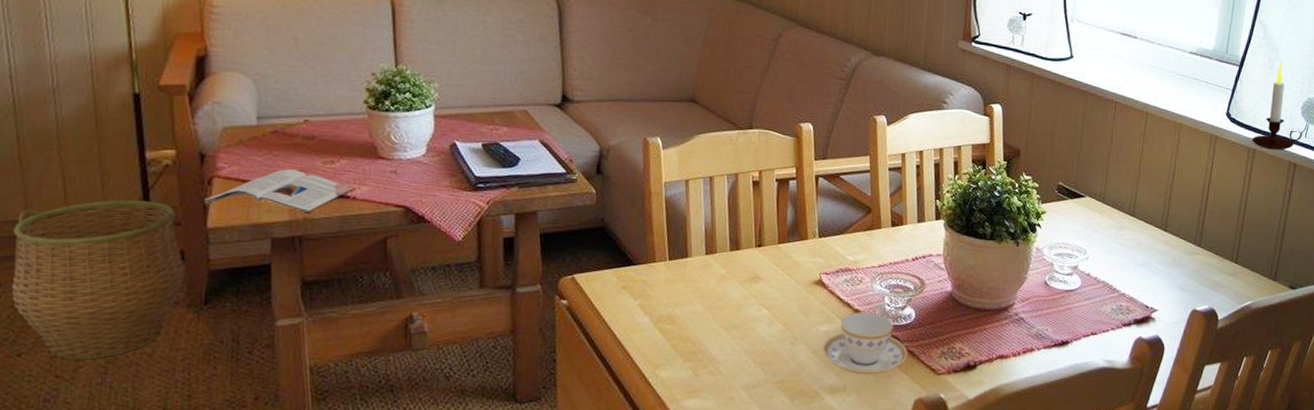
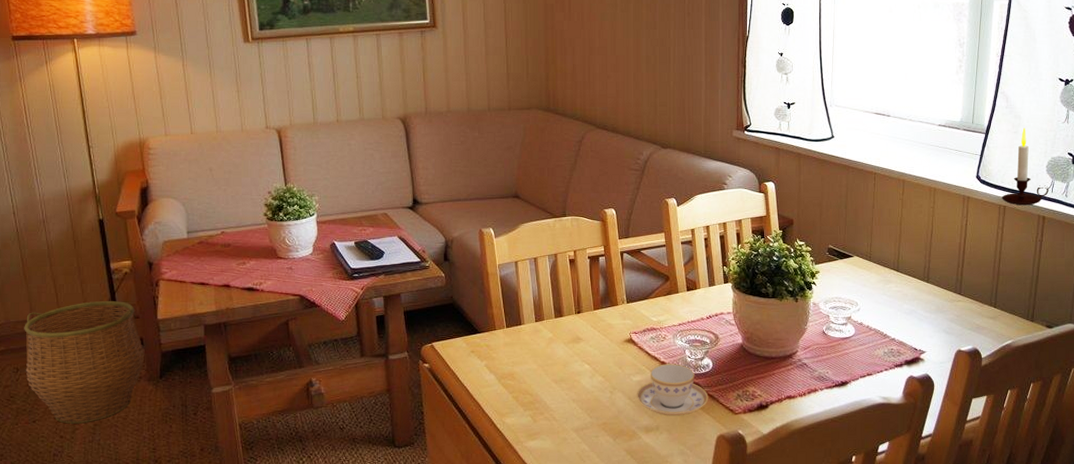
magazine: present [203,169,355,214] -> none [153,271,262,305]

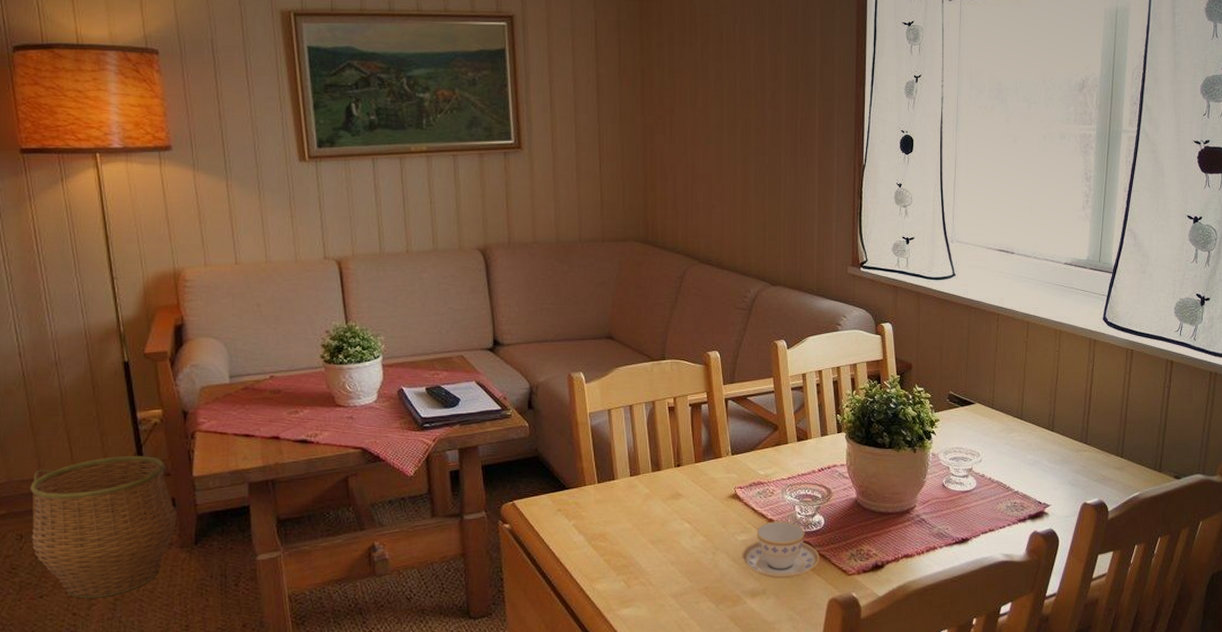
candle: present [1002,127,1049,206] -> none [1129,267,1177,350]

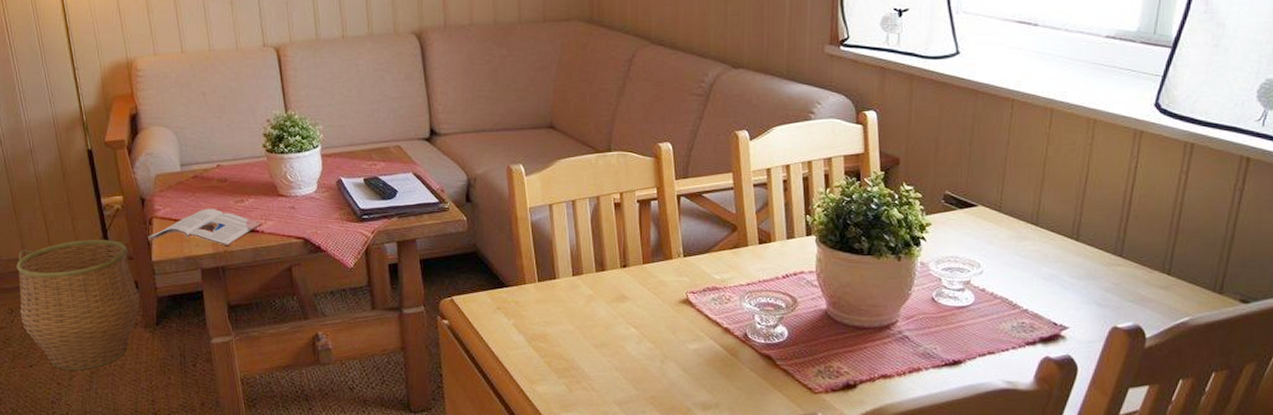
magazine: none [188,421,317,459] -> present [147,209,262,247]
teacup: present [741,520,820,579] -> none [692,329,782,393]

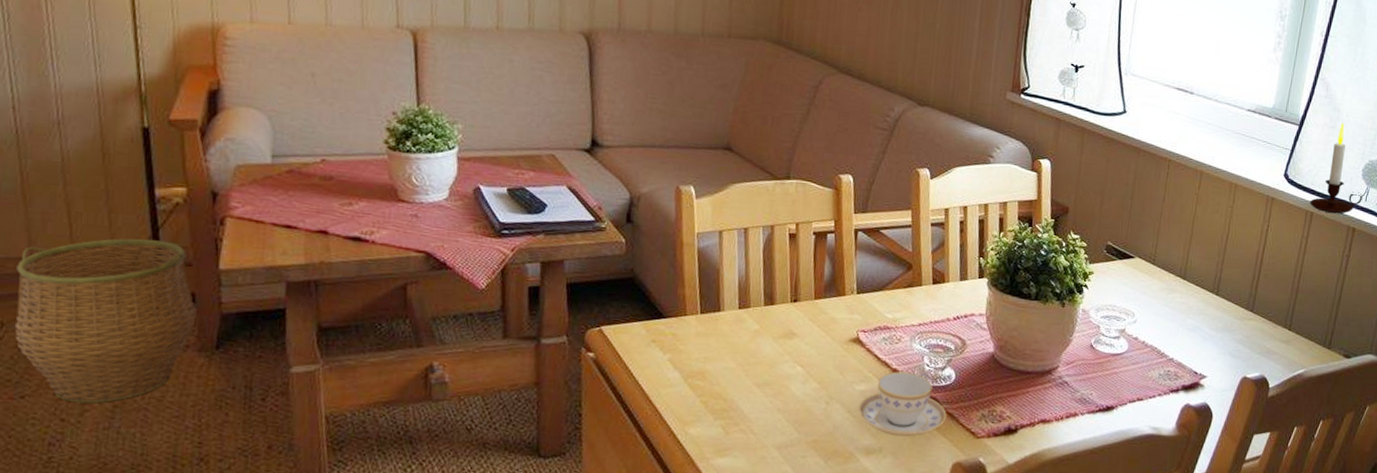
magazine: present [147,209,262,247] -> none [215,210,374,257]
teacup: none [692,329,782,393] -> present [857,370,947,437]
candle: none [1189,39,1259,143] -> present [1310,122,1363,214]

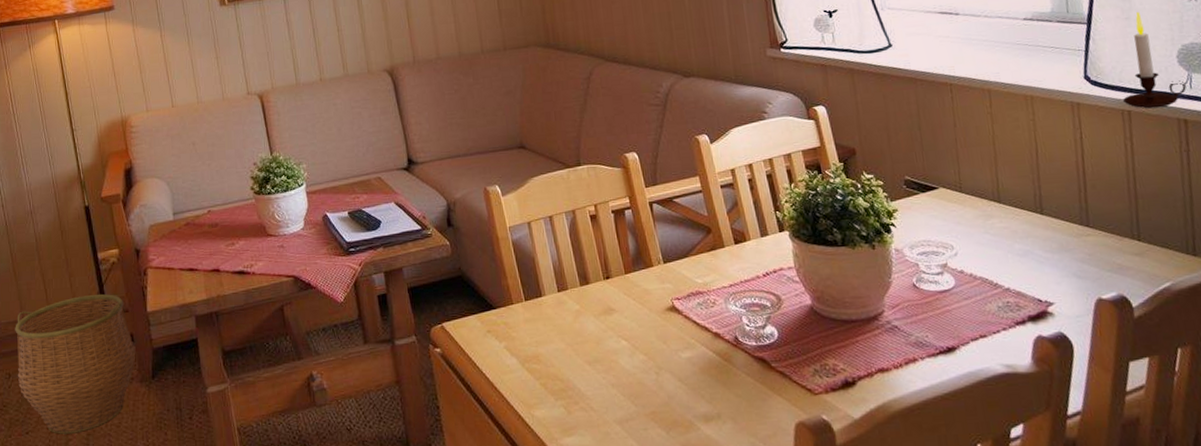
teacup: present [857,370,947,437] -> none [687,333,779,400]

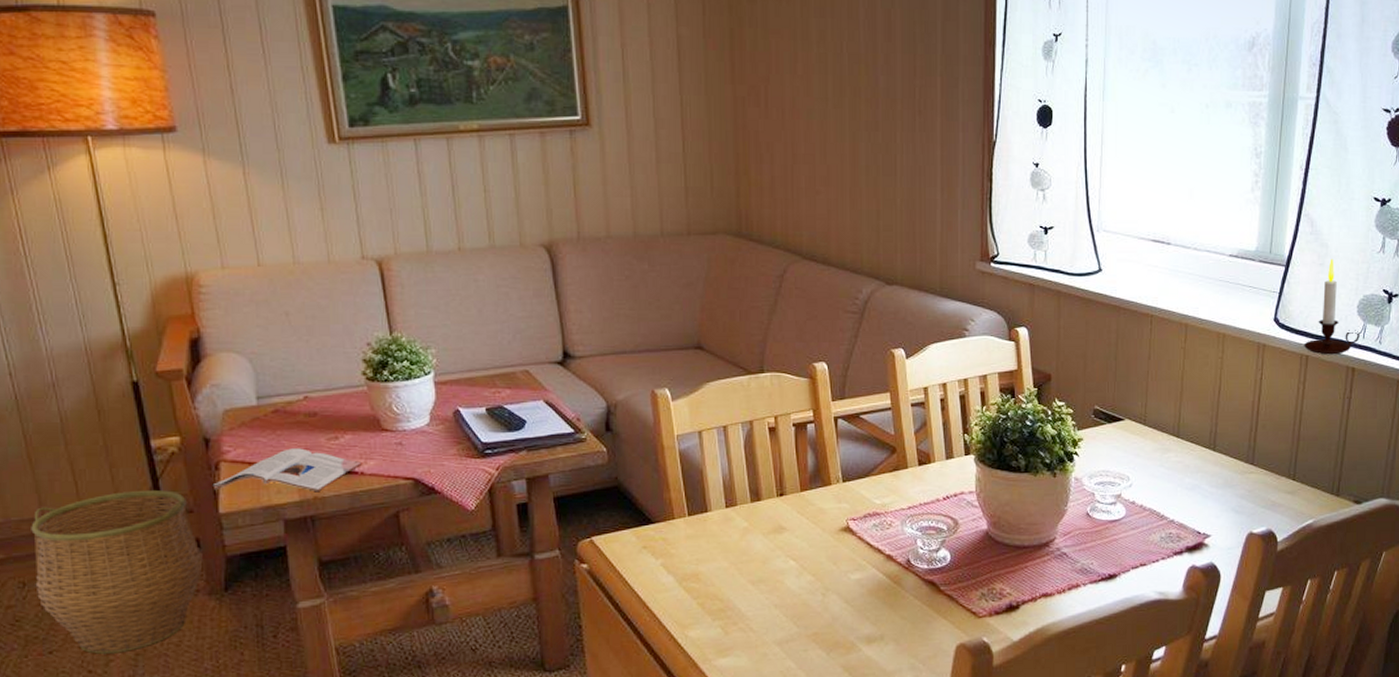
magazine: none [142,254,253,293] -> present [212,448,362,492]

